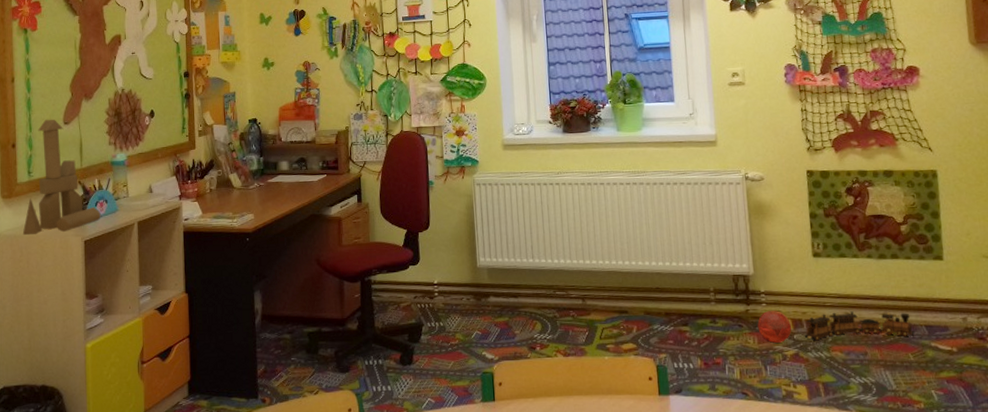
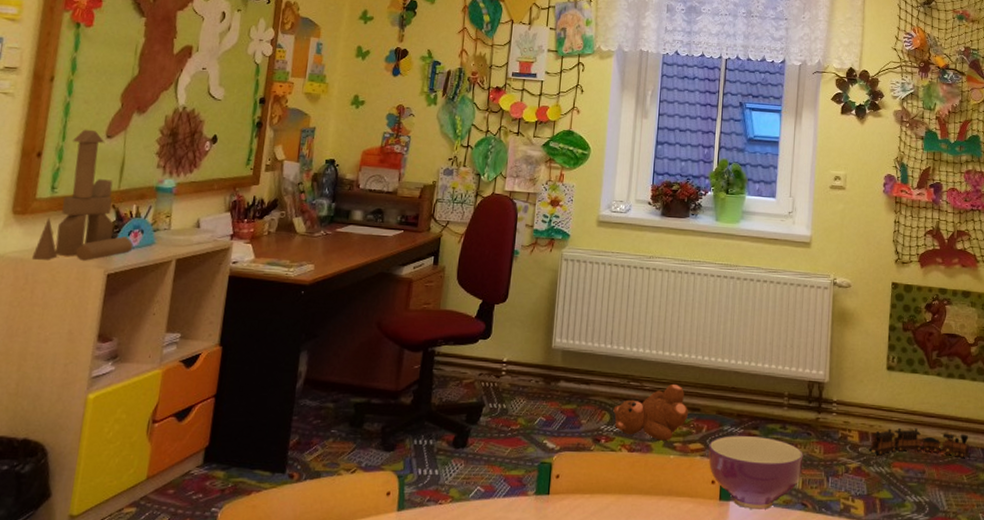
teddy bear: none [544,289,617,345] -> present [613,383,688,442]
bowl: none [641,332,739,401] -> present [708,435,803,509]
ball: present [757,310,792,343] -> none [825,420,858,454]

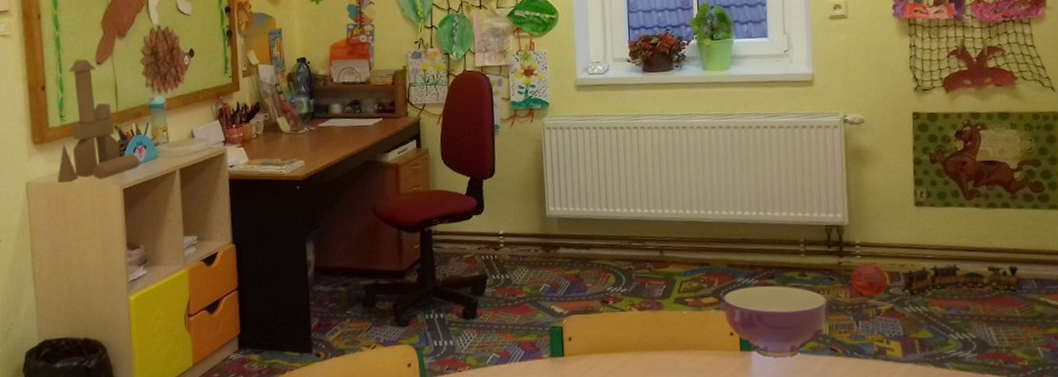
teddy bear: present [613,383,688,442] -> none [618,240,697,299]
ball: none [825,420,858,454] -> present [850,262,888,297]

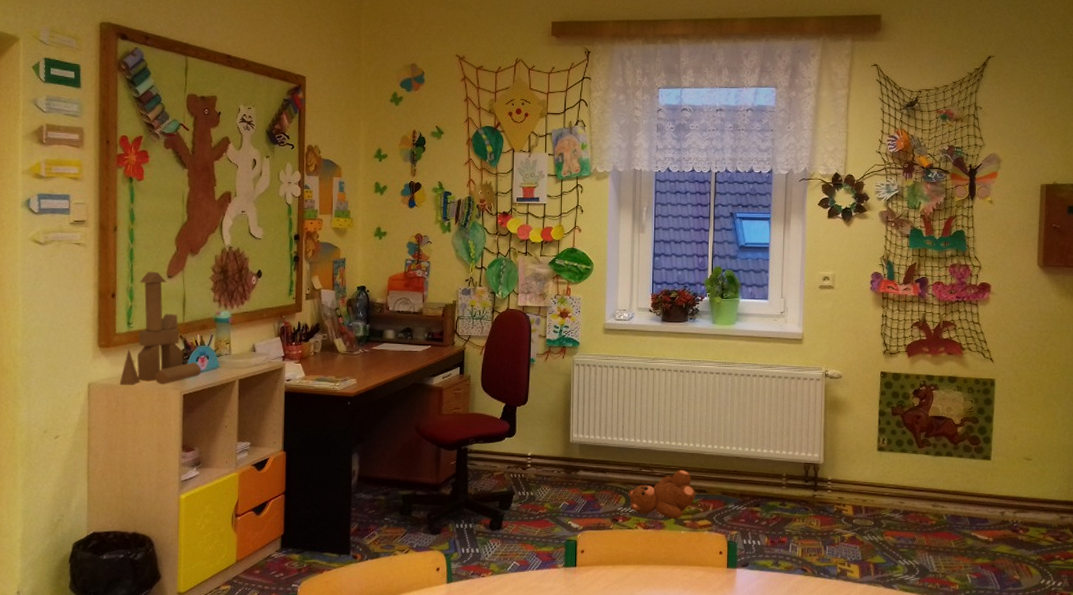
teddy bear: none [618,240,697,299] -> present [628,469,695,520]
bowl: present [723,285,828,358] -> none [715,512,802,575]
ball: present [850,262,888,297] -> none [822,496,852,526]
toy train: present [901,264,1023,295] -> none [862,501,958,526]

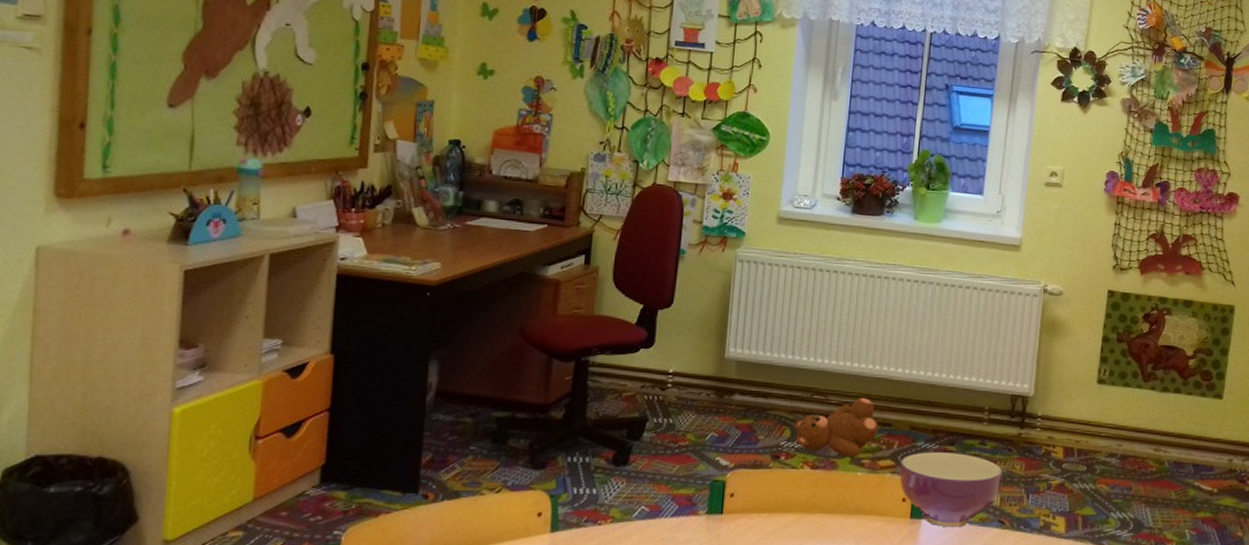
toy blocks: present [119,271,202,386] -> none [85,95,215,255]
bowl: none [715,512,802,575] -> present [899,451,1003,527]

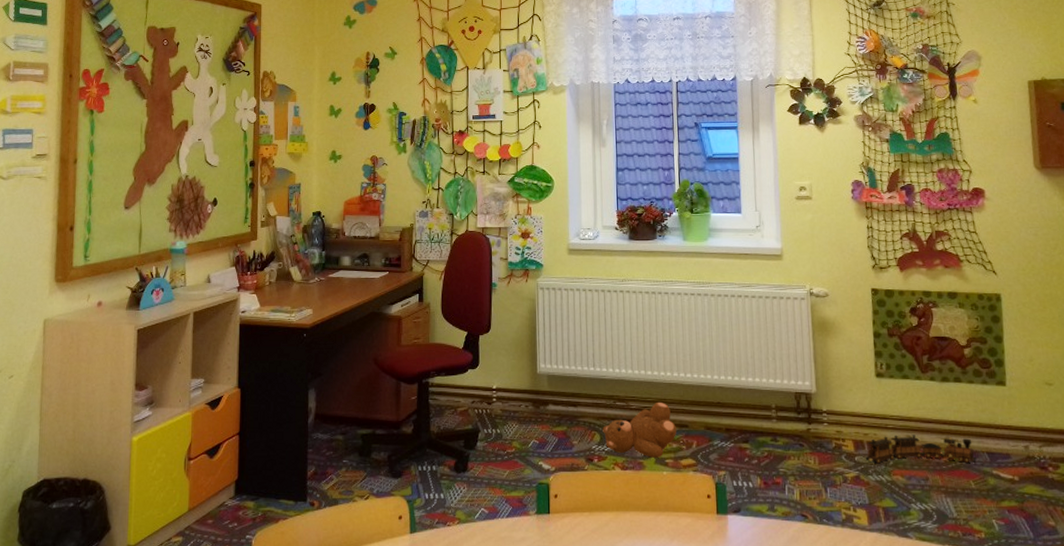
bowl: present [899,451,1003,527] -> none [701,449,799,522]
toy train: none [1073,443,1181,474] -> present [865,435,976,464]

